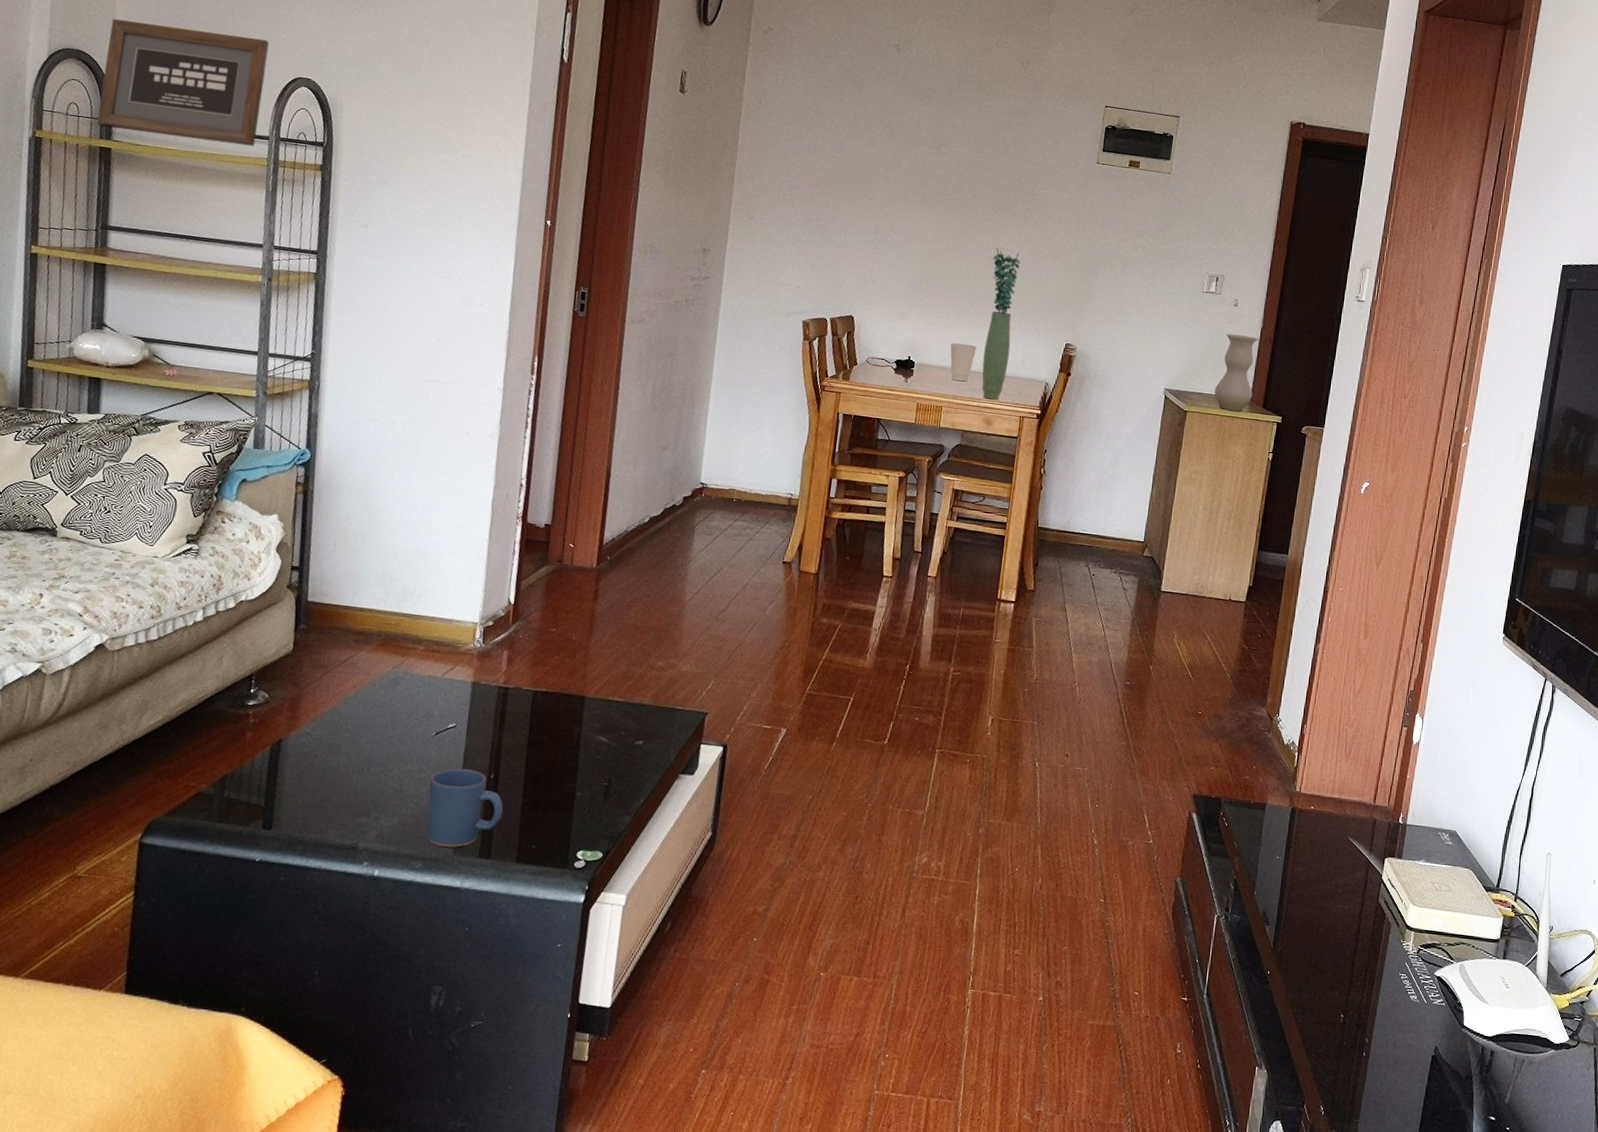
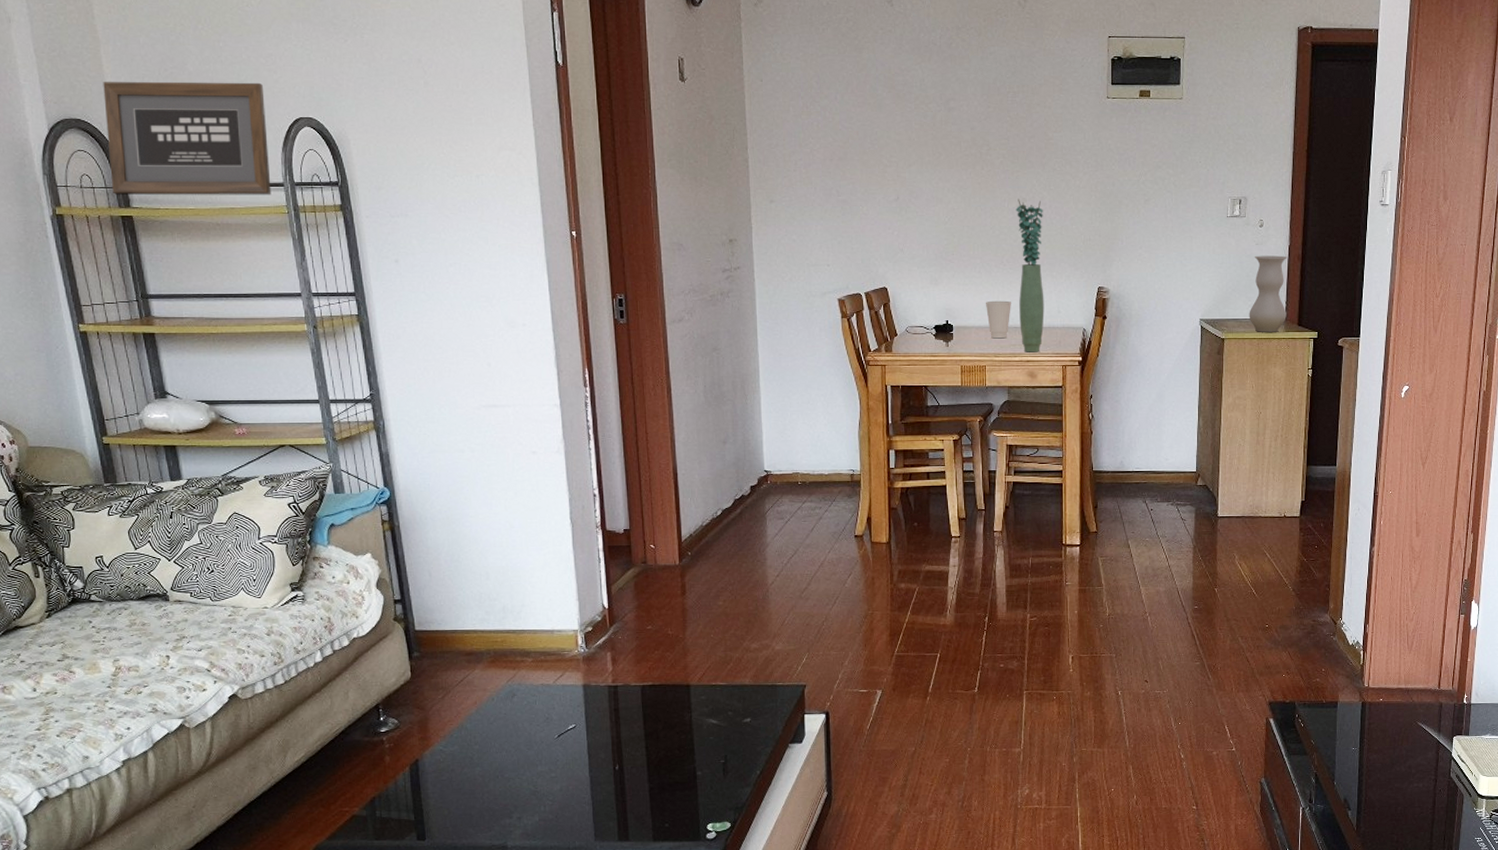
mug: present [427,768,504,848] -> none [560,764,633,836]

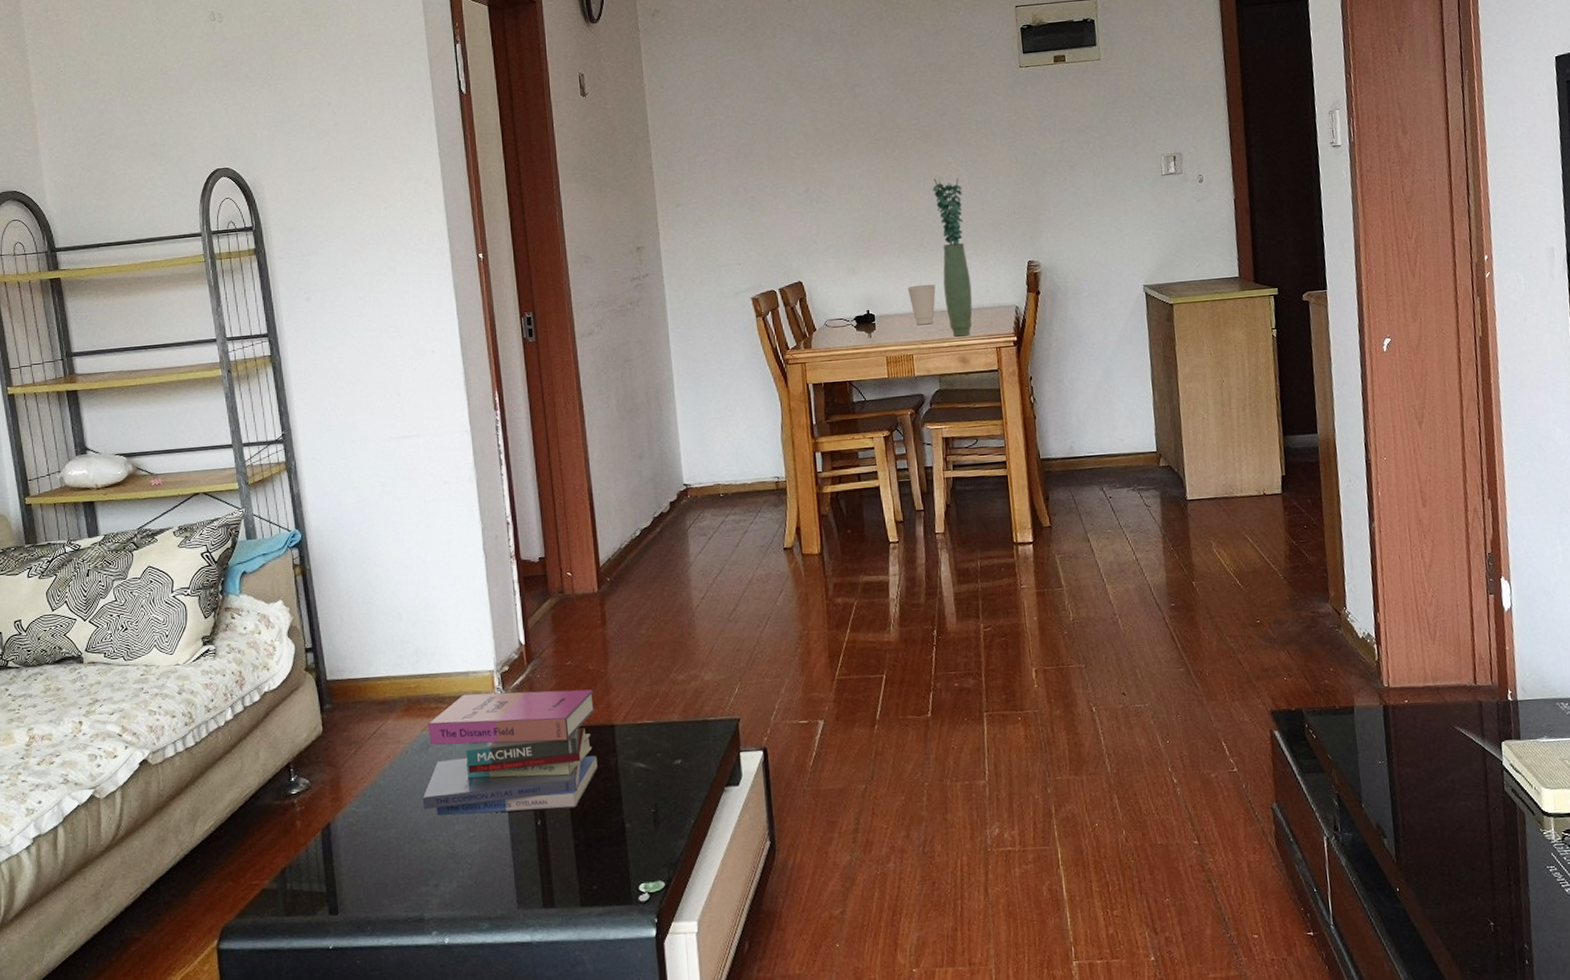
picture frame: present [103,81,272,195] -> none [38,140,190,259]
books: none [508,650,673,758] -> present [423,689,598,816]
vase: present [1249,255,1287,332] -> none [1196,210,1241,294]

